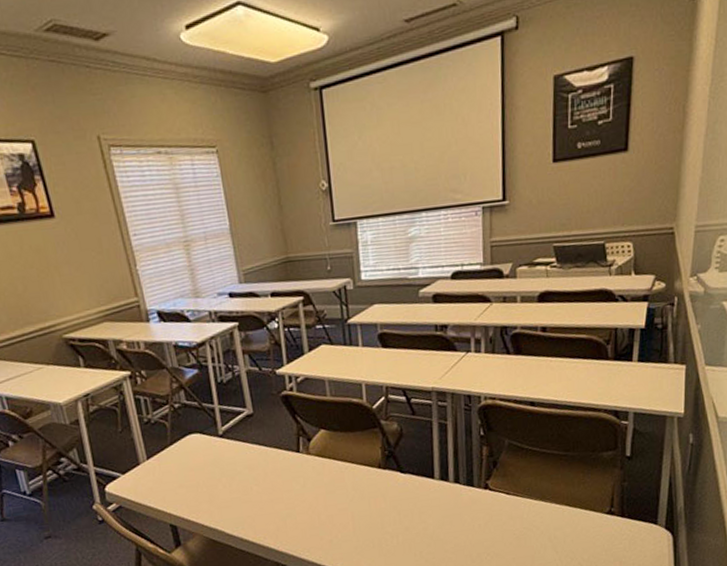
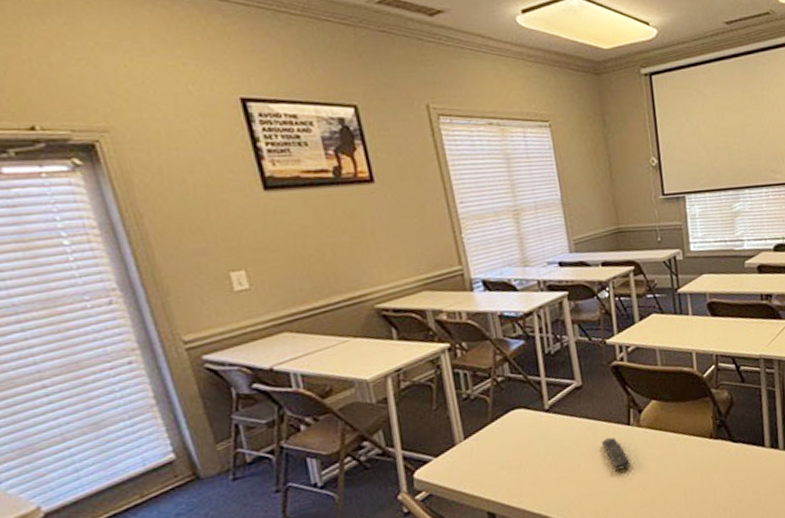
remote control: none [272,463,300,494] -> present [601,437,631,471]

